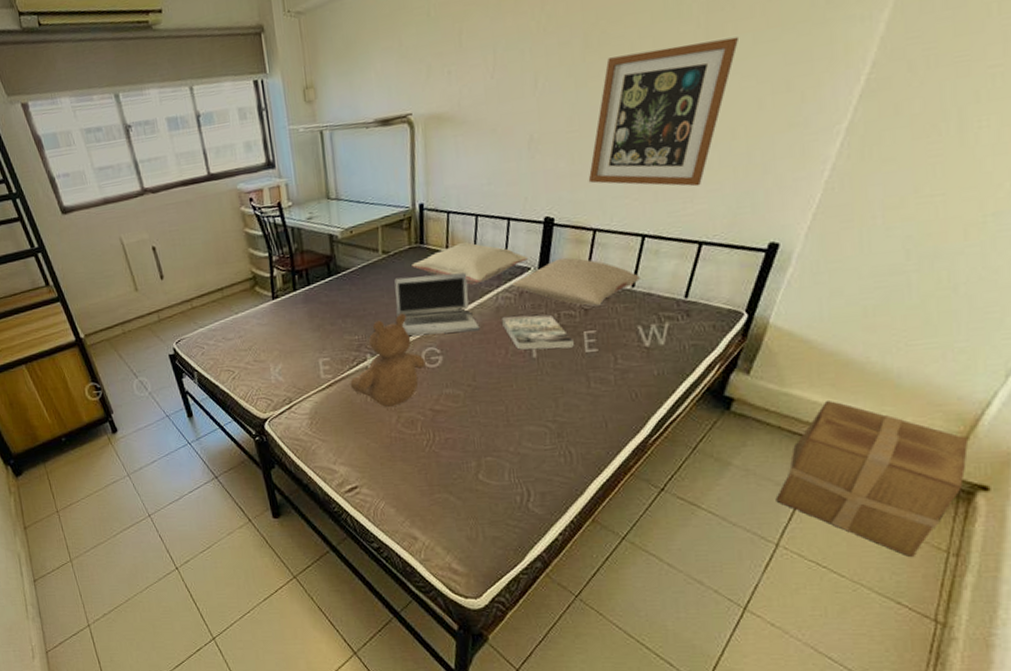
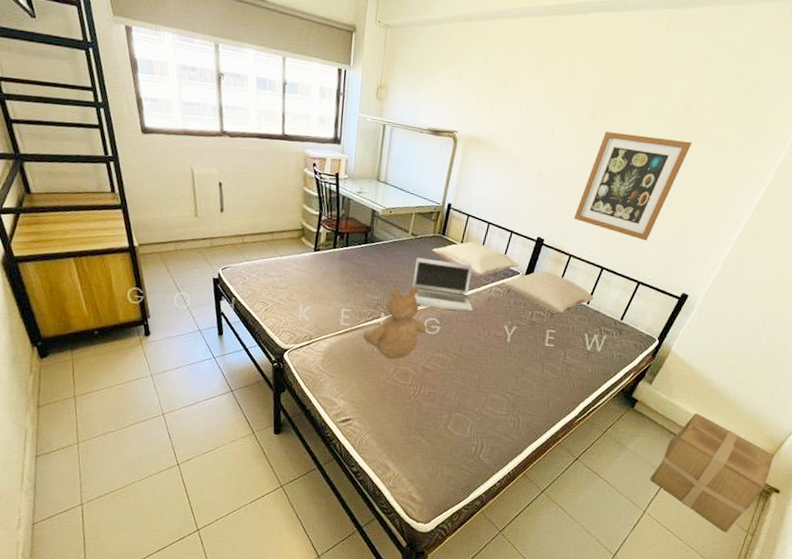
book: present [501,314,574,350] -> none [489,306,539,340]

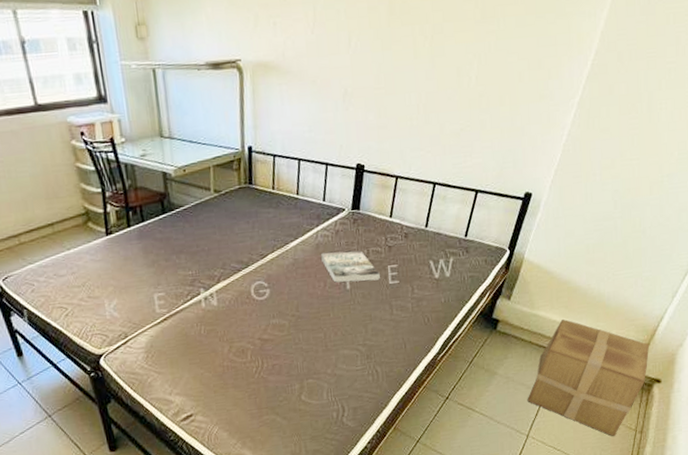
teddy bear: present [363,286,426,360] -> none [184,249,255,339]
laptop: present [412,257,473,313] -> none [225,212,302,271]
pillow: present [432,241,519,276] -> none [242,184,343,224]
book: none [489,306,539,340] -> present [320,251,380,283]
pillow: present [504,271,594,313] -> none [330,200,432,244]
wall art: present [573,131,693,241] -> none [392,19,506,143]

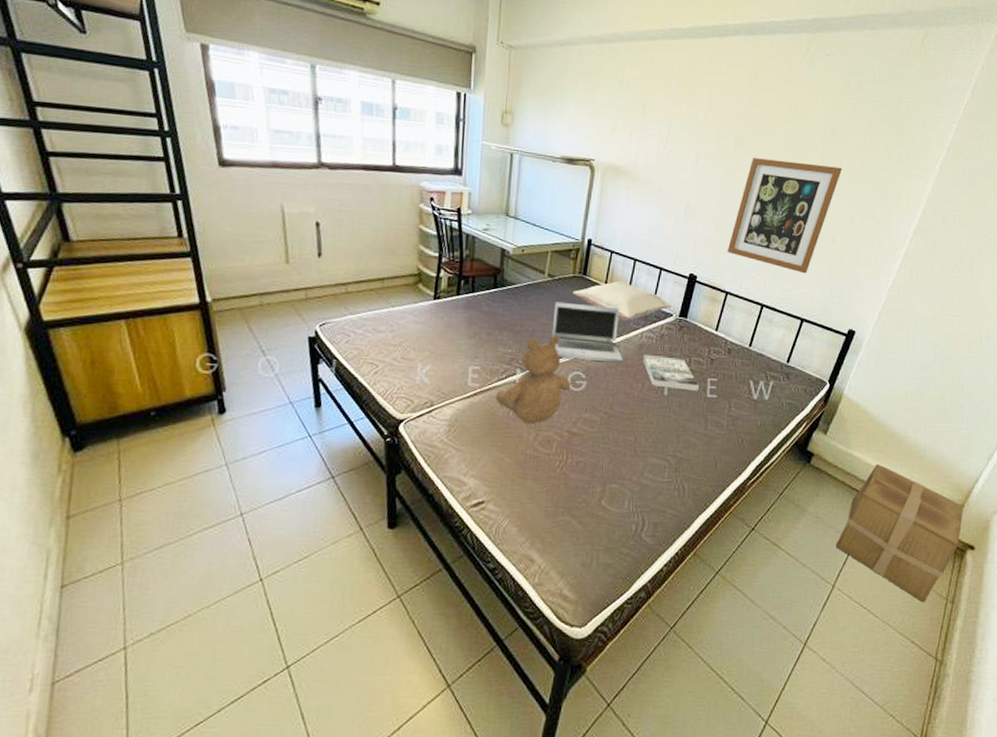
teddy bear: none [184,249,255,339] -> present [495,335,570,425]
laptop: none [225,212,302,271] -> present [551,301,623,363]
pillow: none [242,184,343,224] -> present [573,281,672,321]
wall art: none [392,19,506,143] -> present [727,158,843,274]

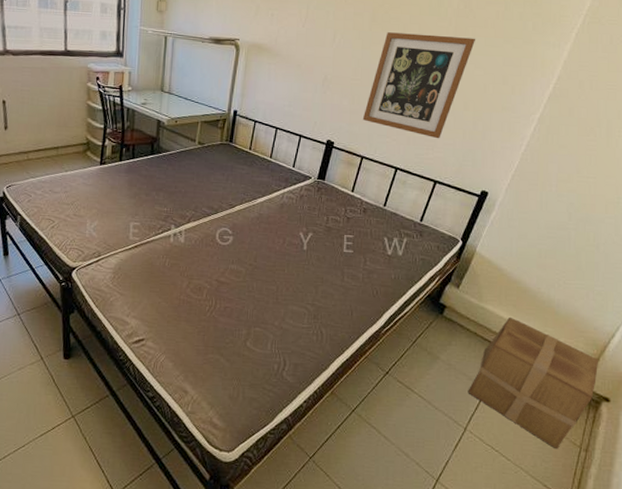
teddy bear: present [495,335,570,425] -> none [153,196,219,274]
laptop: present [551,301,623,363] -> none [202,166,266,221]
pillow: present [573,281,672,321] -> none [220,148,310,183]
book: present [642,354,699,391] -> none [283,212,336,246]

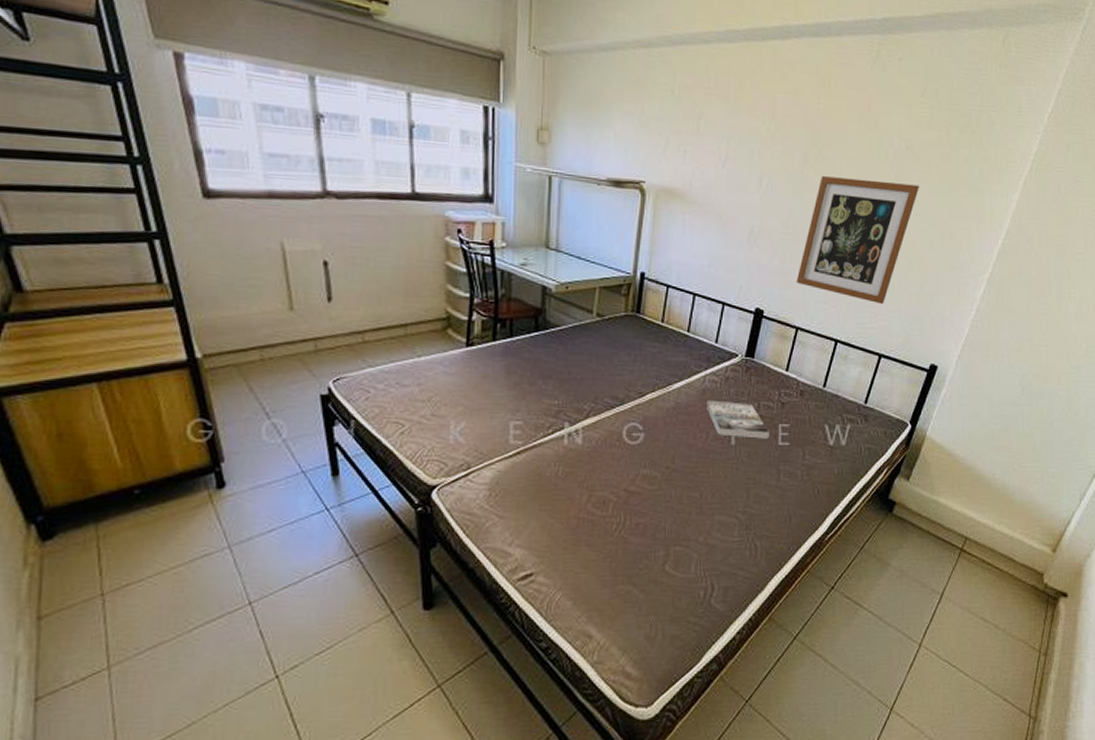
book: none [283,212,336,246] -> present [705,399,769,439]
cardboard box: present [468,316,599,448] -> none [922,509,1056,656]

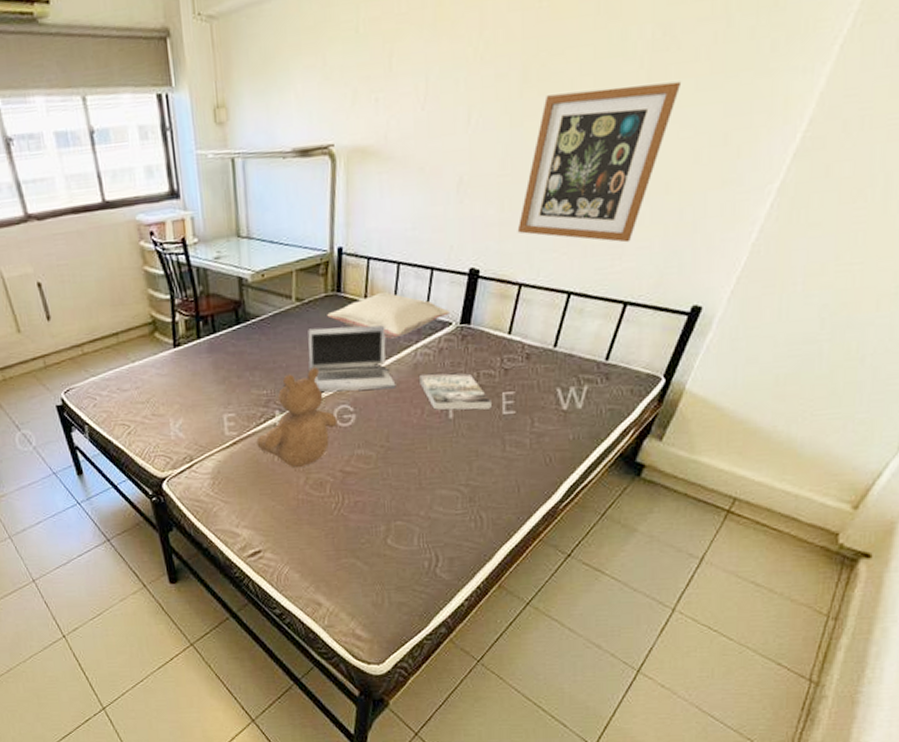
teddy bear: none [542,382,626,485] -> present [256,367,337,469]
laptop: none [603,344,685,411] -> present [308,325,396,392]
pillow: none [625,319,736,363] -> present [327,292,449,339]

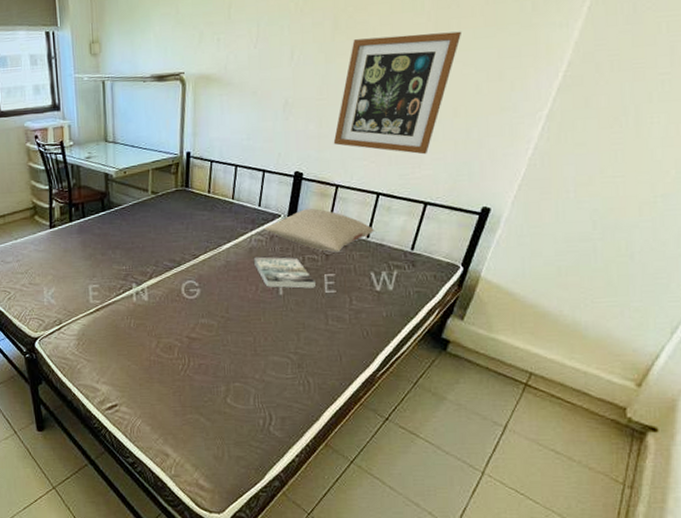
teddy bear: present [256,367,337,469] -> none [116,248,185,334]
laptop: present [308,325,396,392] -> none [161,215,235,269]
pillow: present [327,292,449,339] -> none [177,189,279,227]
pillow: none [432,313,562,366] -> present [265,208,374,253]

